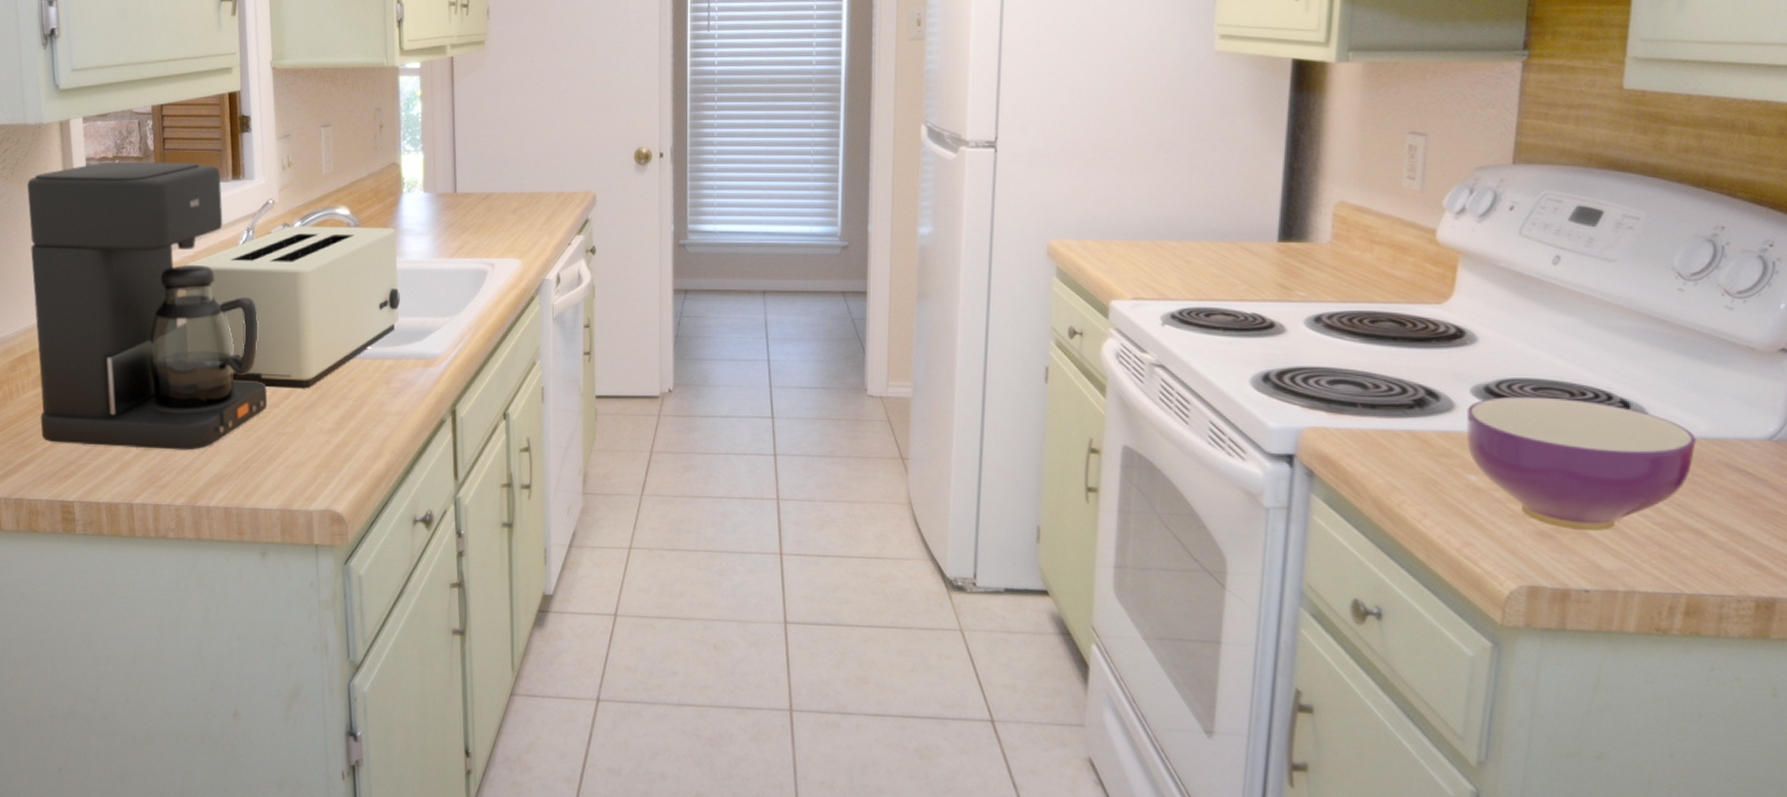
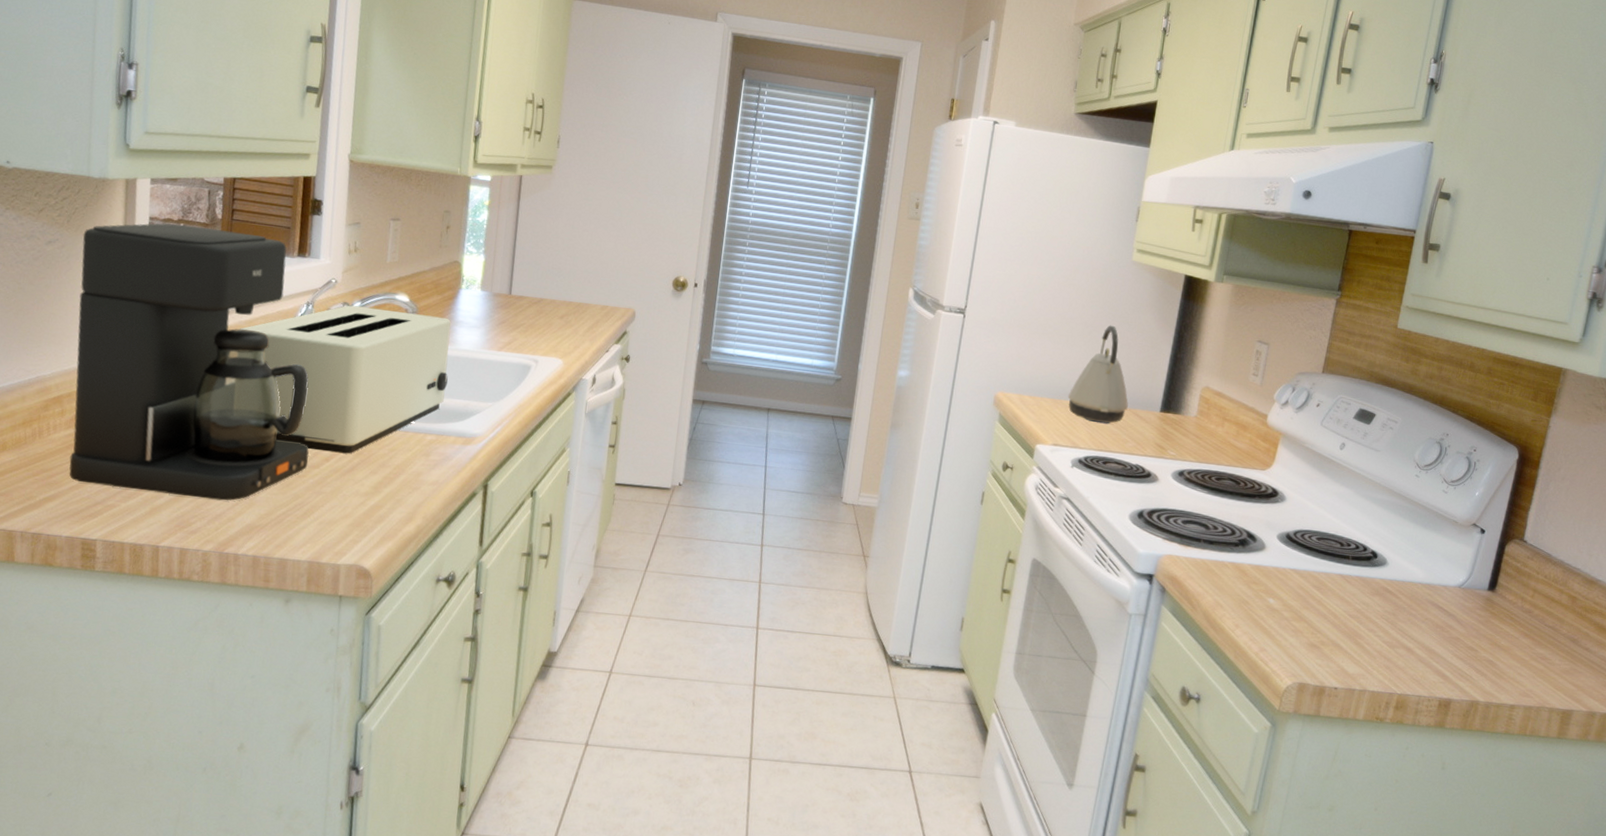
kettle: none [1146,137,1231,264] -> present [1067,325,1128,424]
bowl: present [1467,396,1696,532] -> none [1270,542,1416,645]

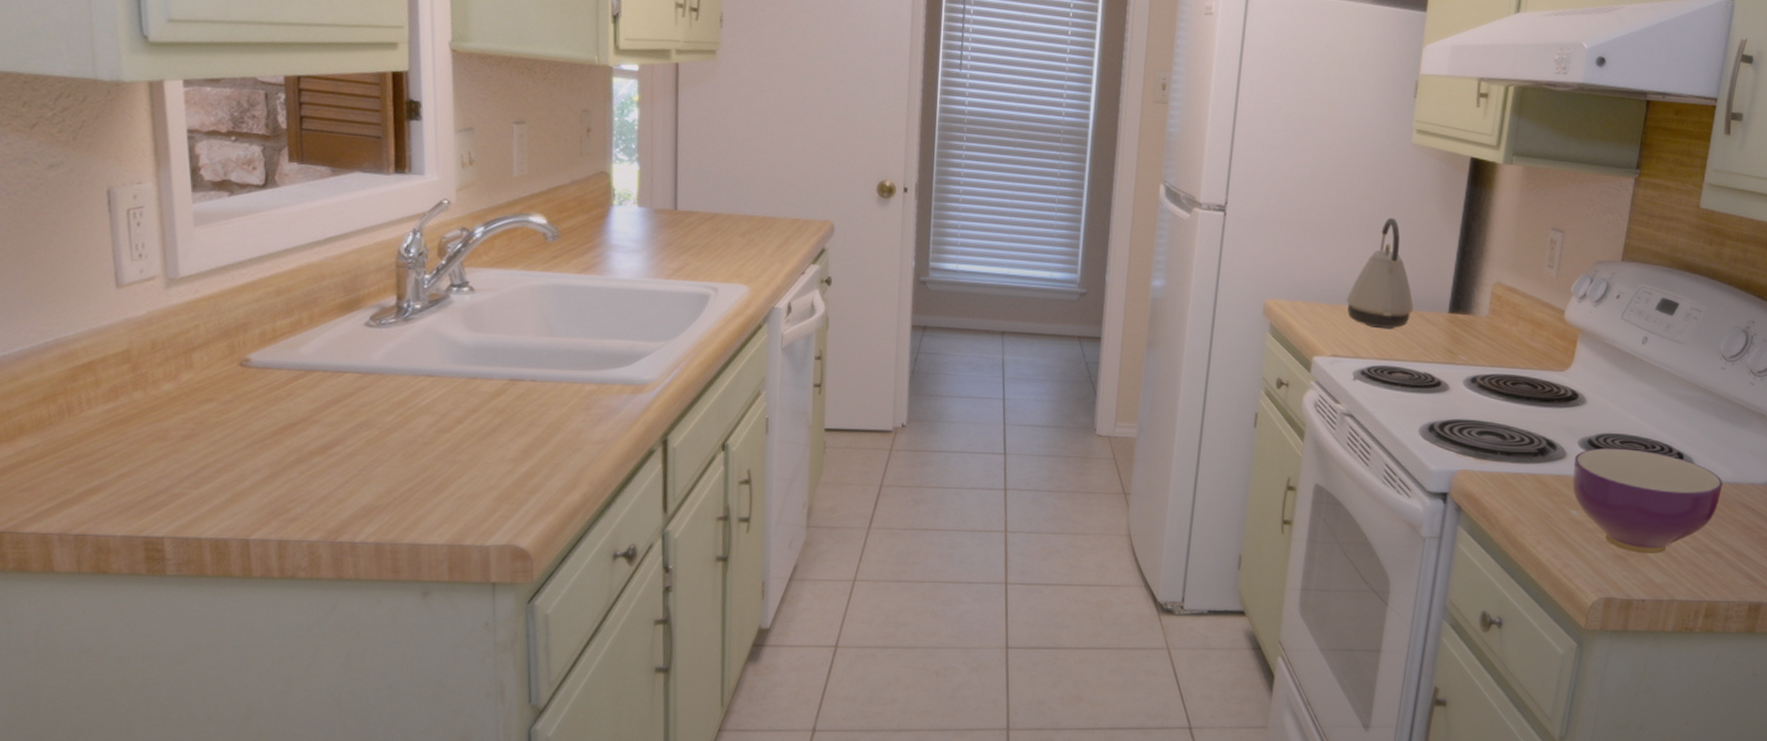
coffee maker: present [69,223,309,501] -> none [97,136,436,479]
toaster: present [240,305,451,454] -> none [327,231,606,413]
bowl: none [1270,542,1416,645] -> present [1572,447,1723,555]

